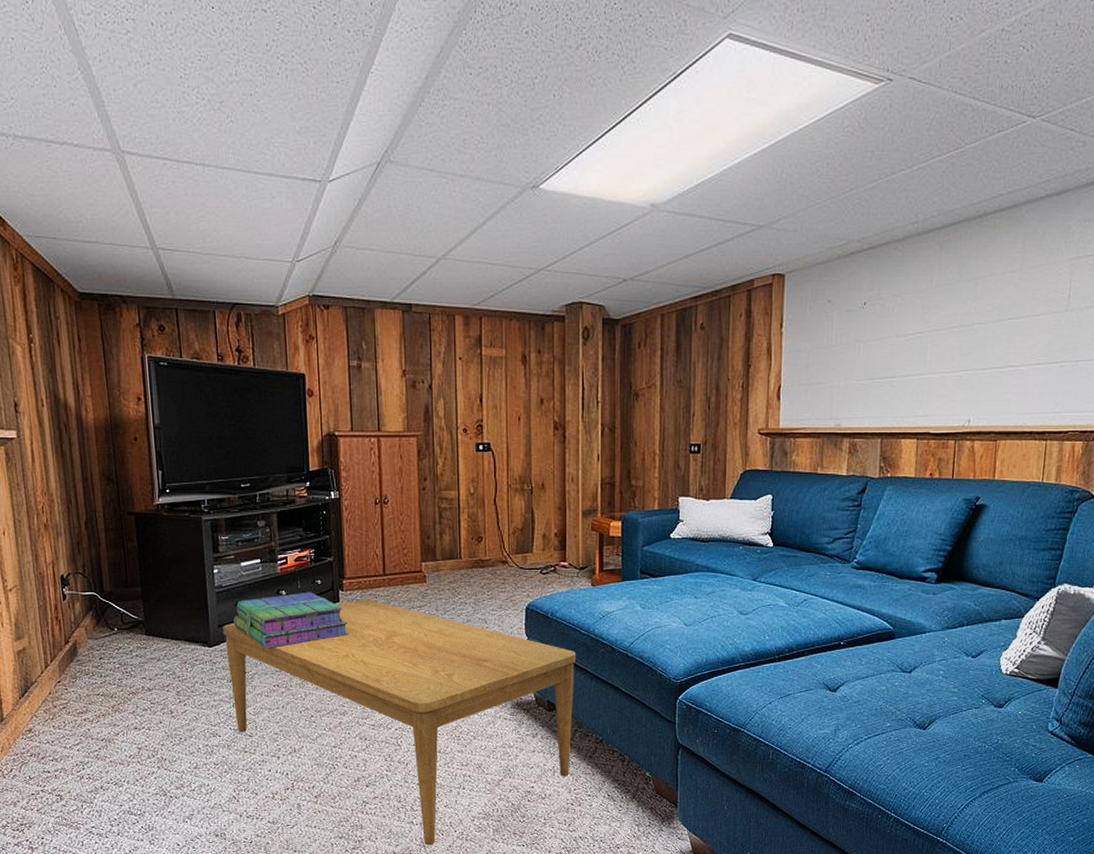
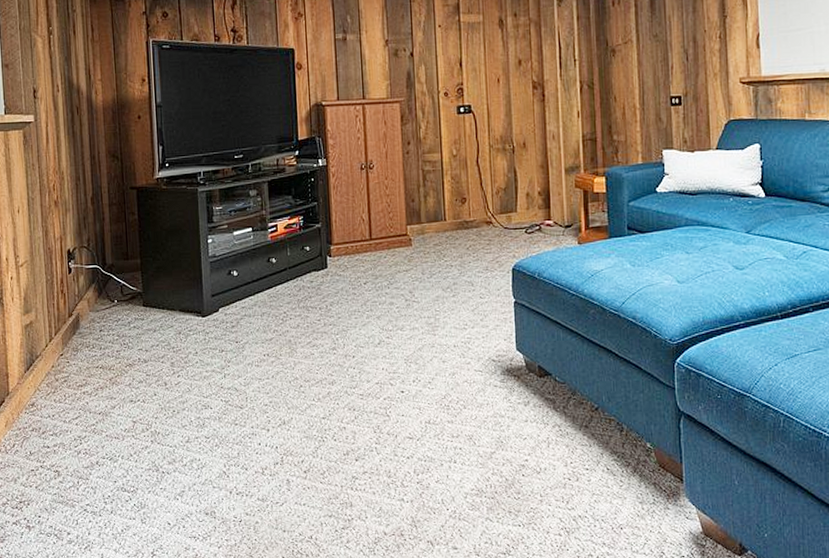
coffee table: present [223,599,575,846] -> none [216,264,566,525]
stack of books: present [234,592,349,649] -> none [226,259,337,318]

